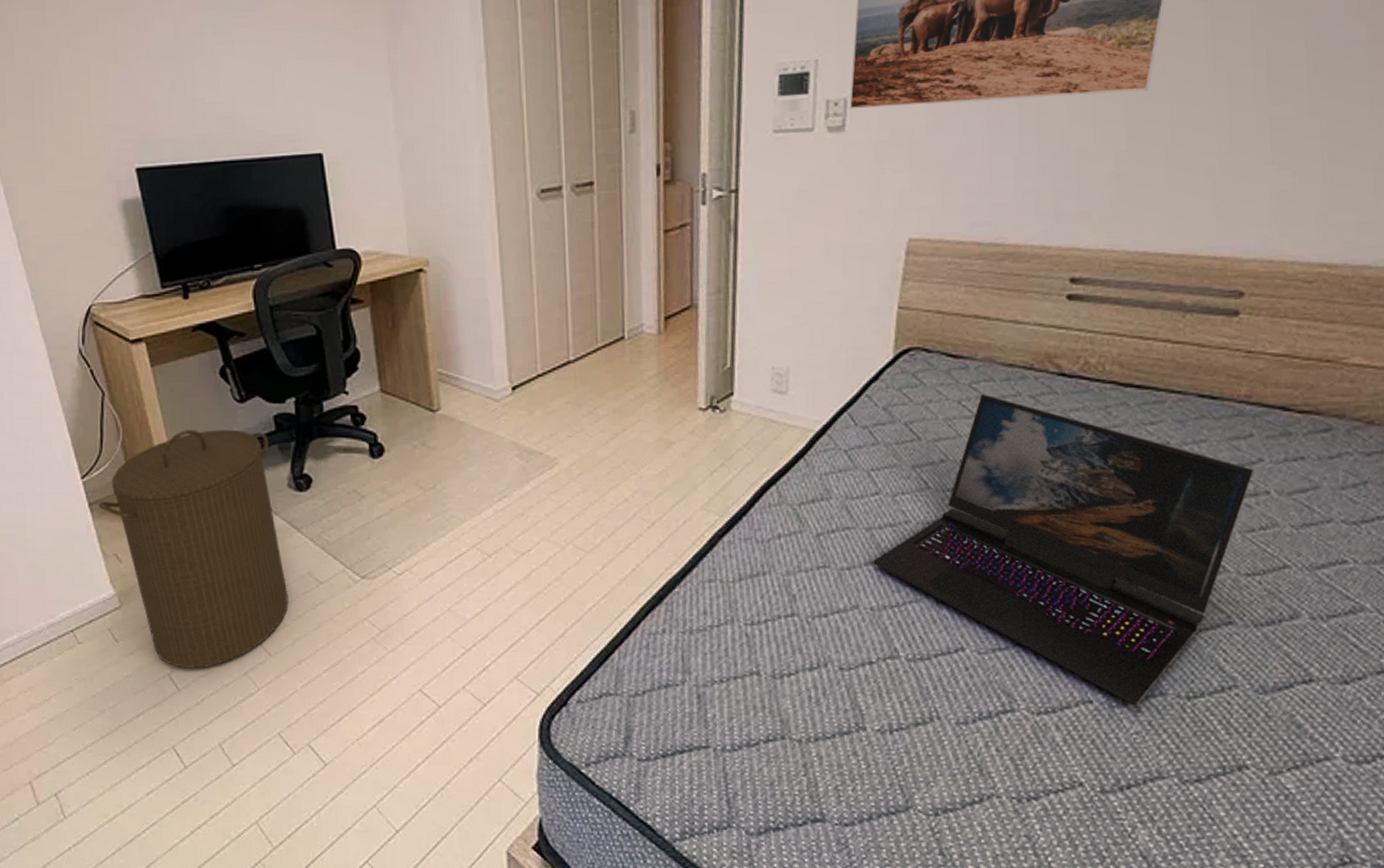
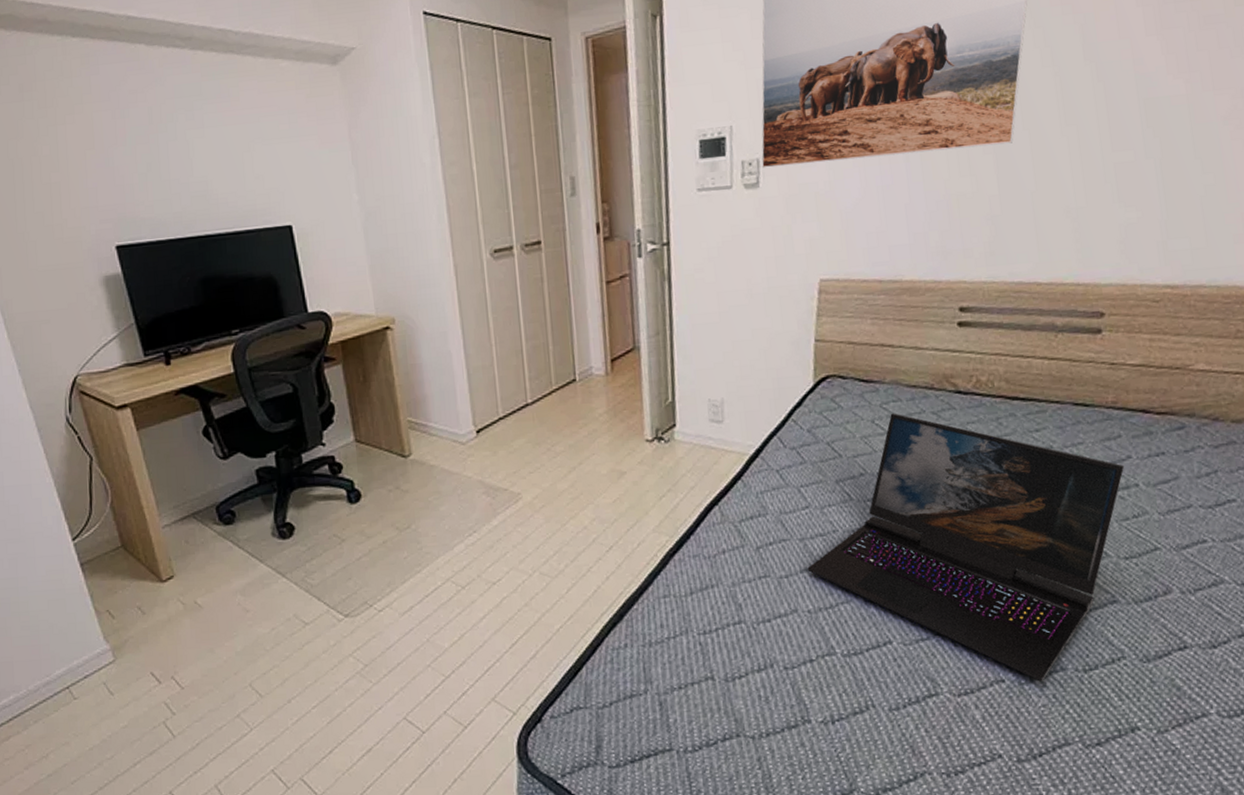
laundry hamper: present [98,429,289,669] -> none [89,485,277,715]

